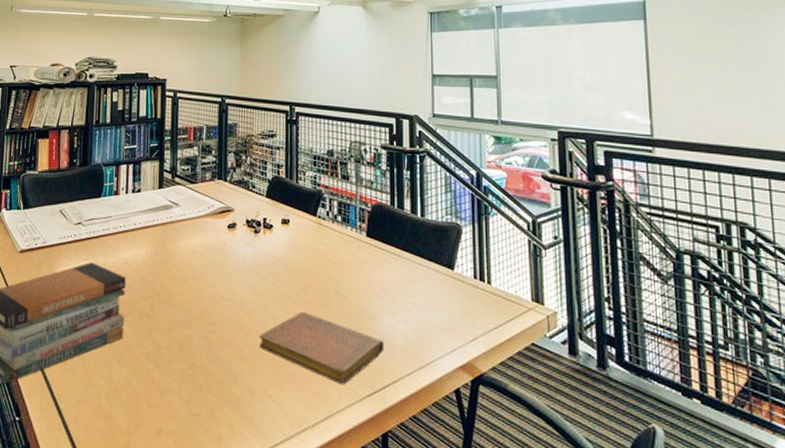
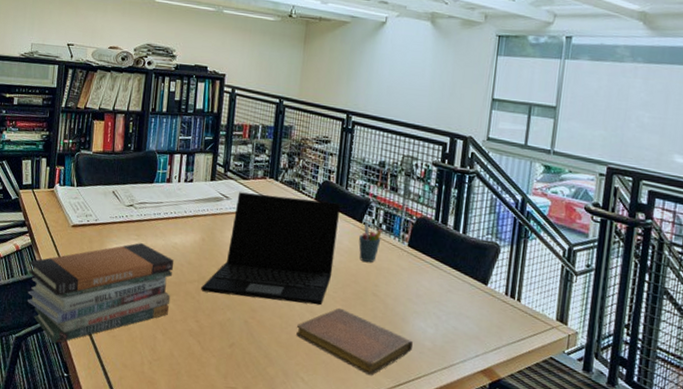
laptop: none [156,197,292,311] -> present [201,192,340,306]
pen holder: none [315,216,338,258] -> present [358,222,382,263]

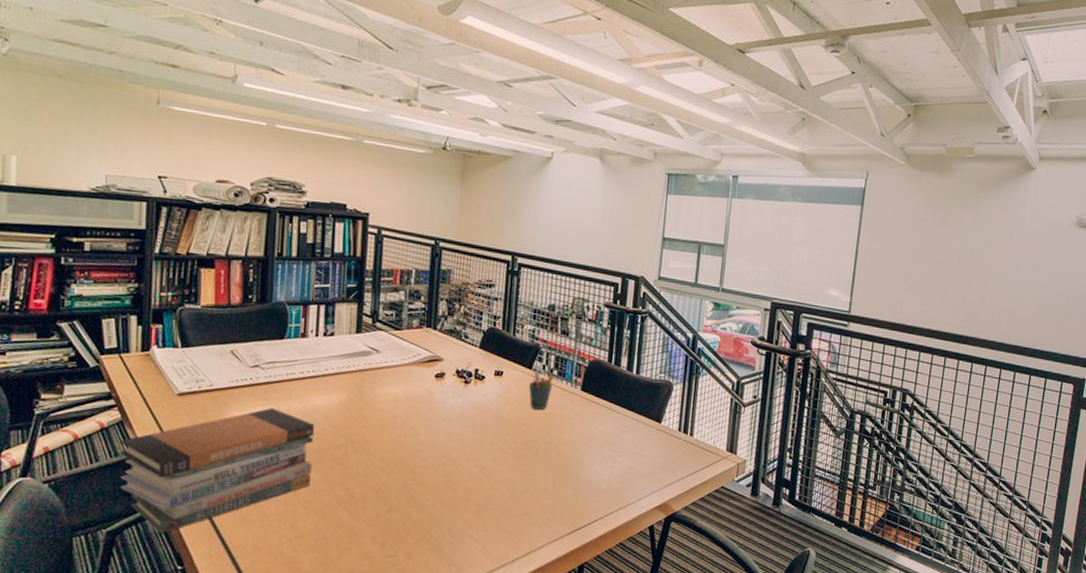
laptop: present [201,192,340,306] -> none [350,344,508,459]
notebook: present [296,307,414,376] -> none [463,459,589,525]

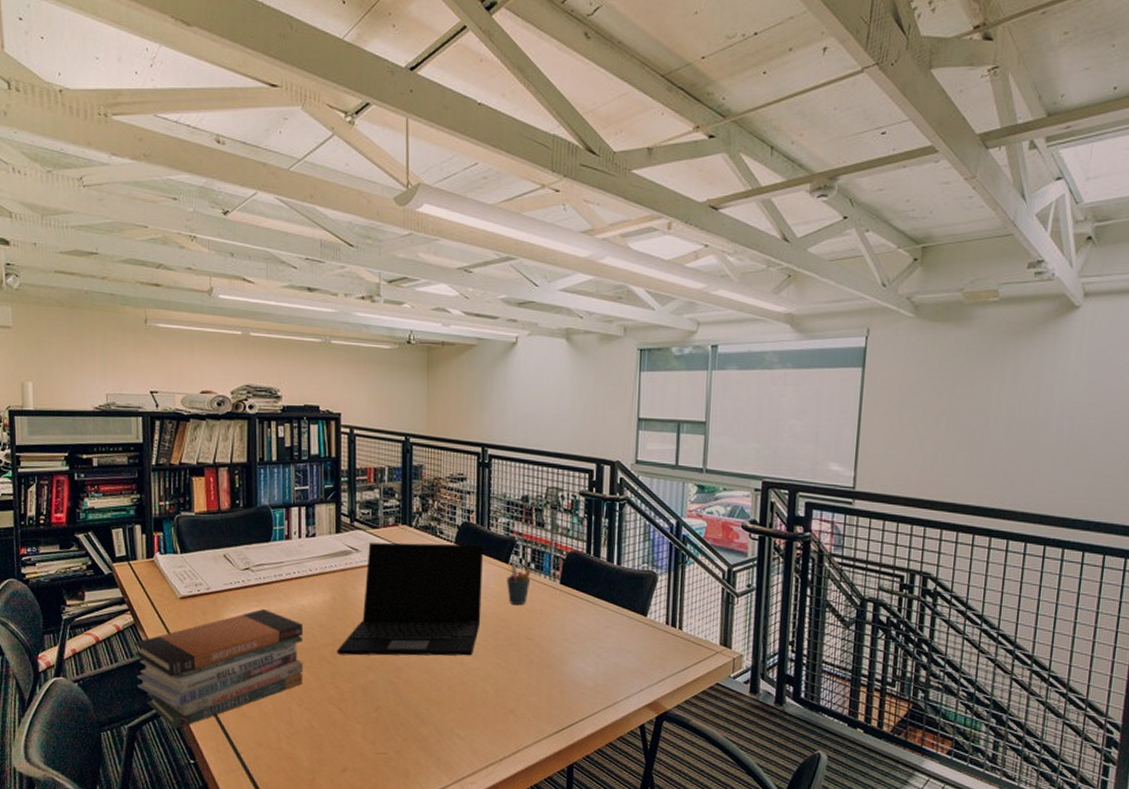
laptop: none [350,344,508,459] -> present [337,542,483,656]

